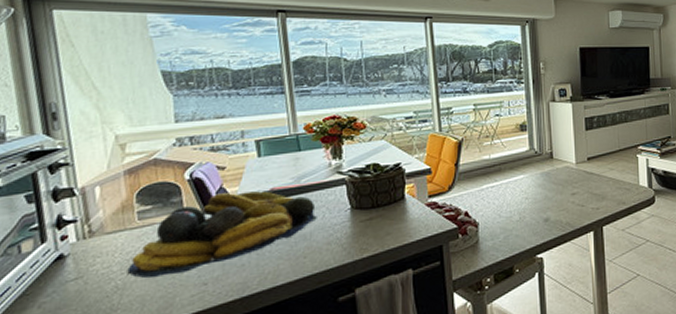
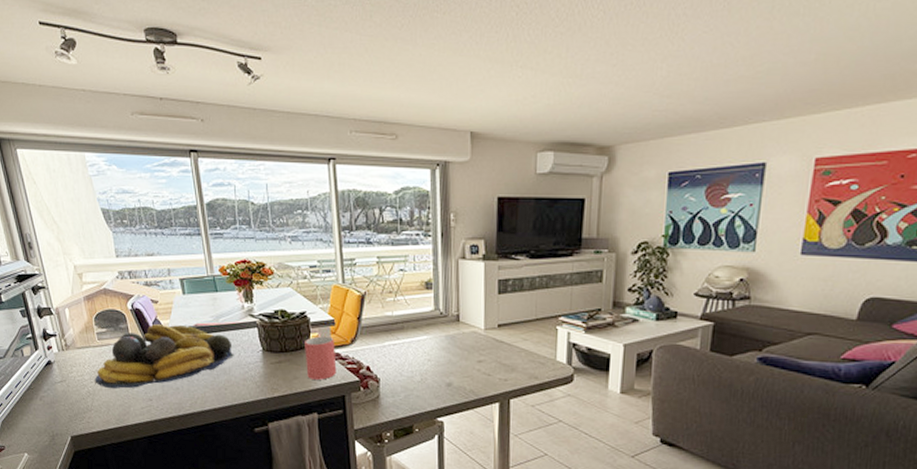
mug: none [399,186,433,233] -> present [305,336,337,380]

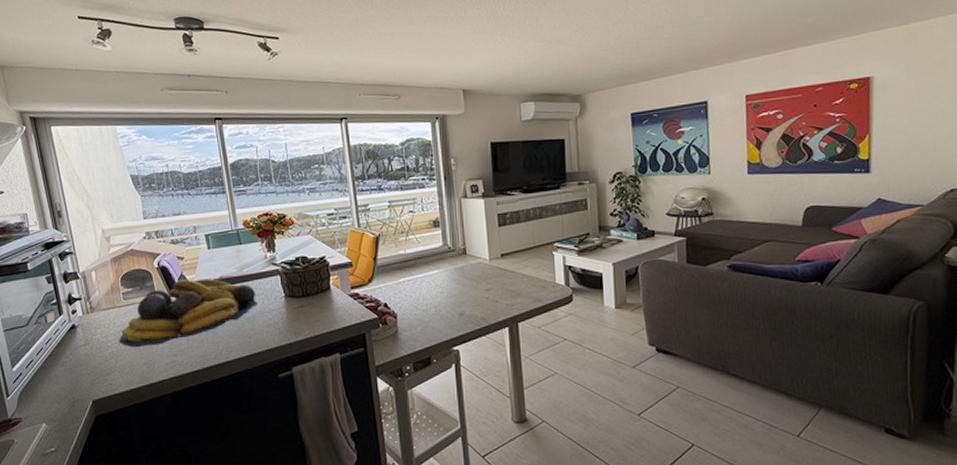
mug: present [305,336,337,380] -> none [325,278,356,320]

